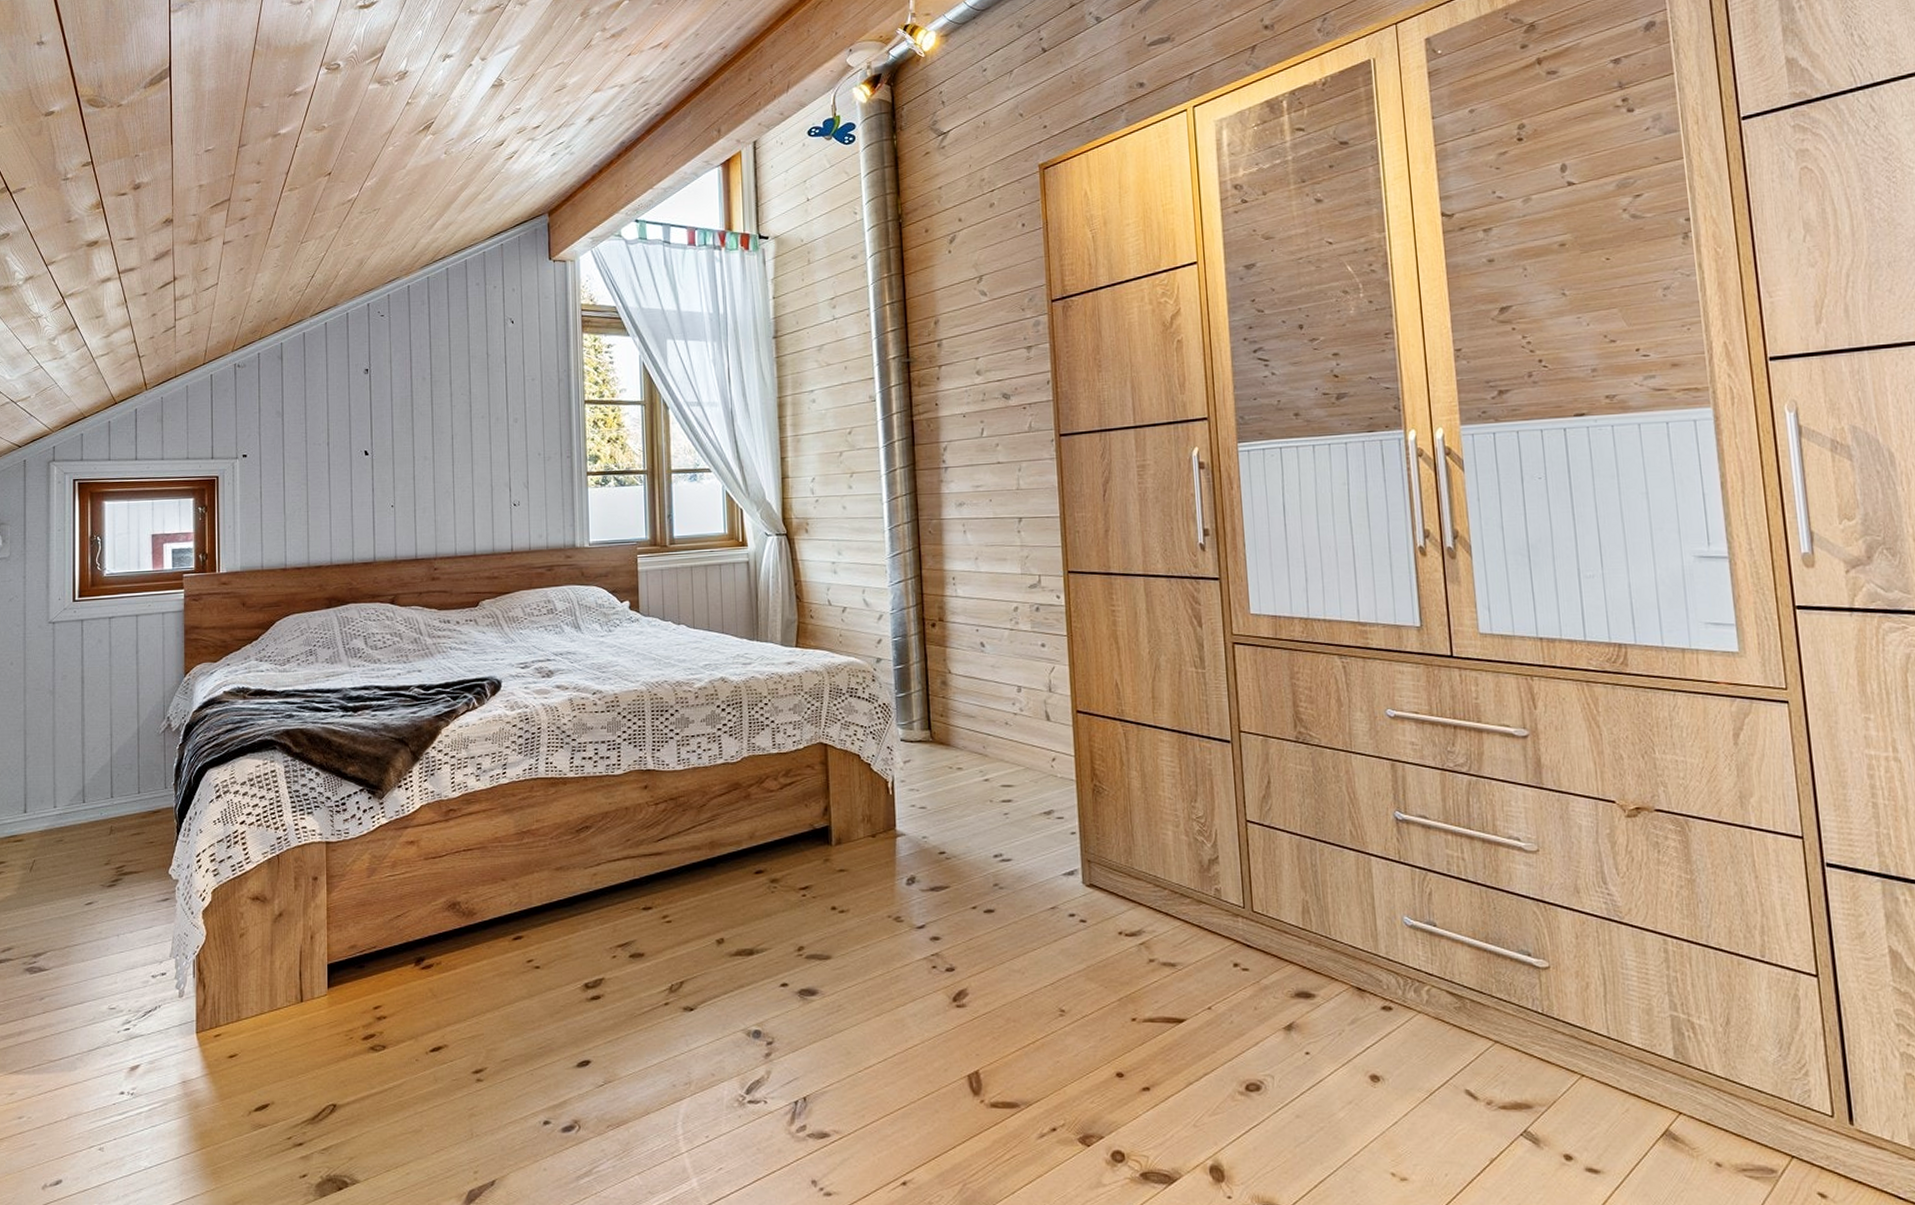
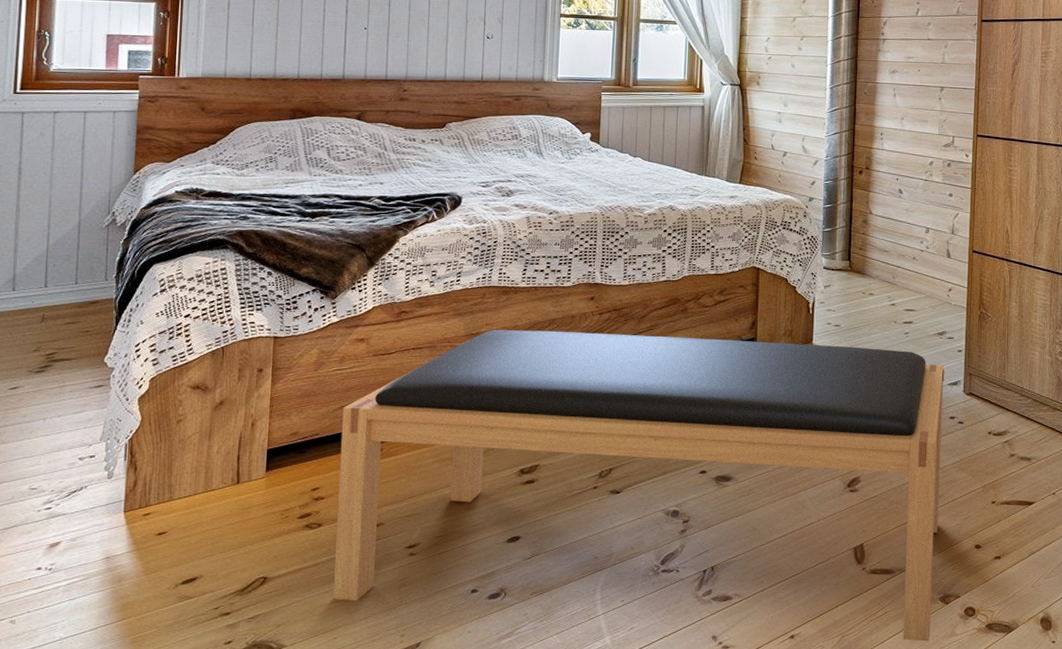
bench: none [398,825,1072,1193] -> present [332,330,945,642]

